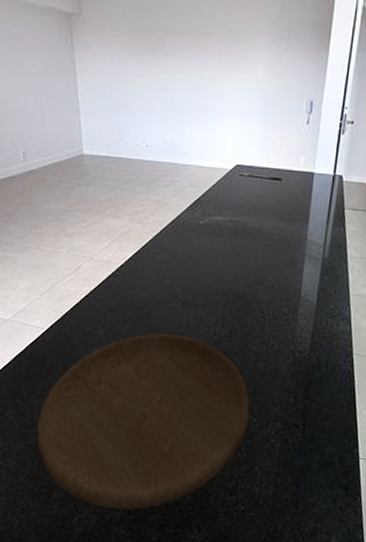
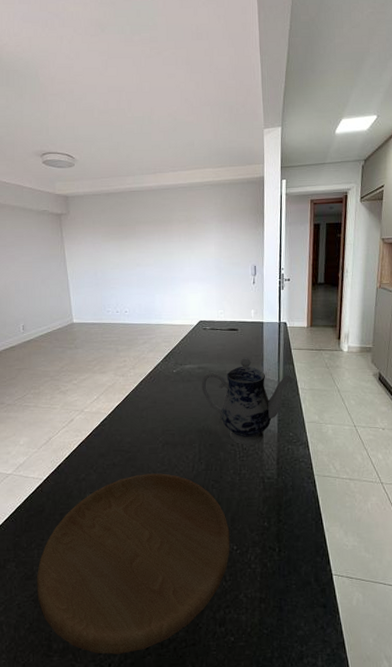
teapot: none [232,213,343,314] -> present [201,357,294,445]

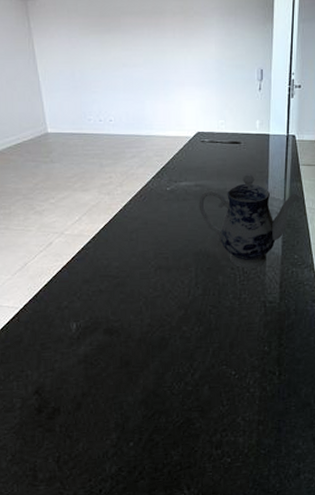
cutting board: present [36,473,230,654] -> none [16,299,228,481]

